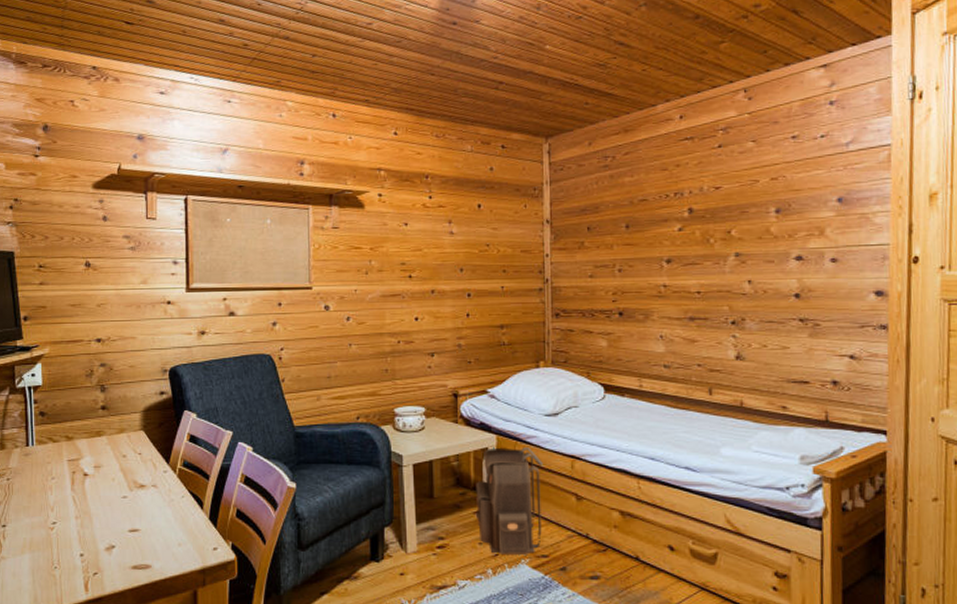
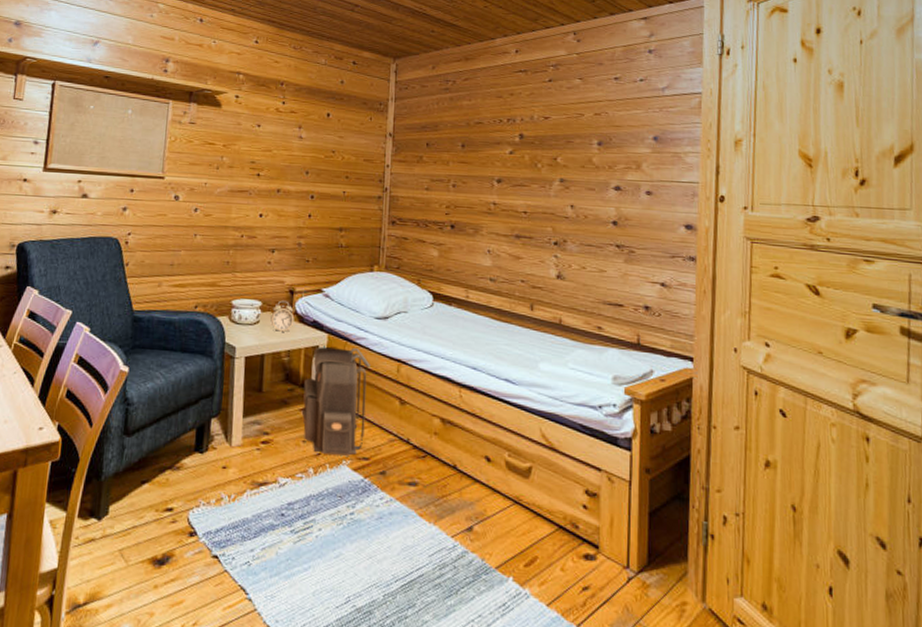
alarm clock: none [436,404,461,436] -> present [270,300,295,332]

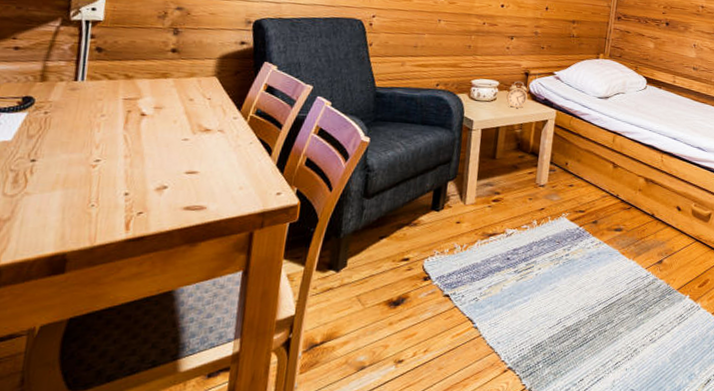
backpack: present [301,347,370,456] -> none [529,121,591,210]

